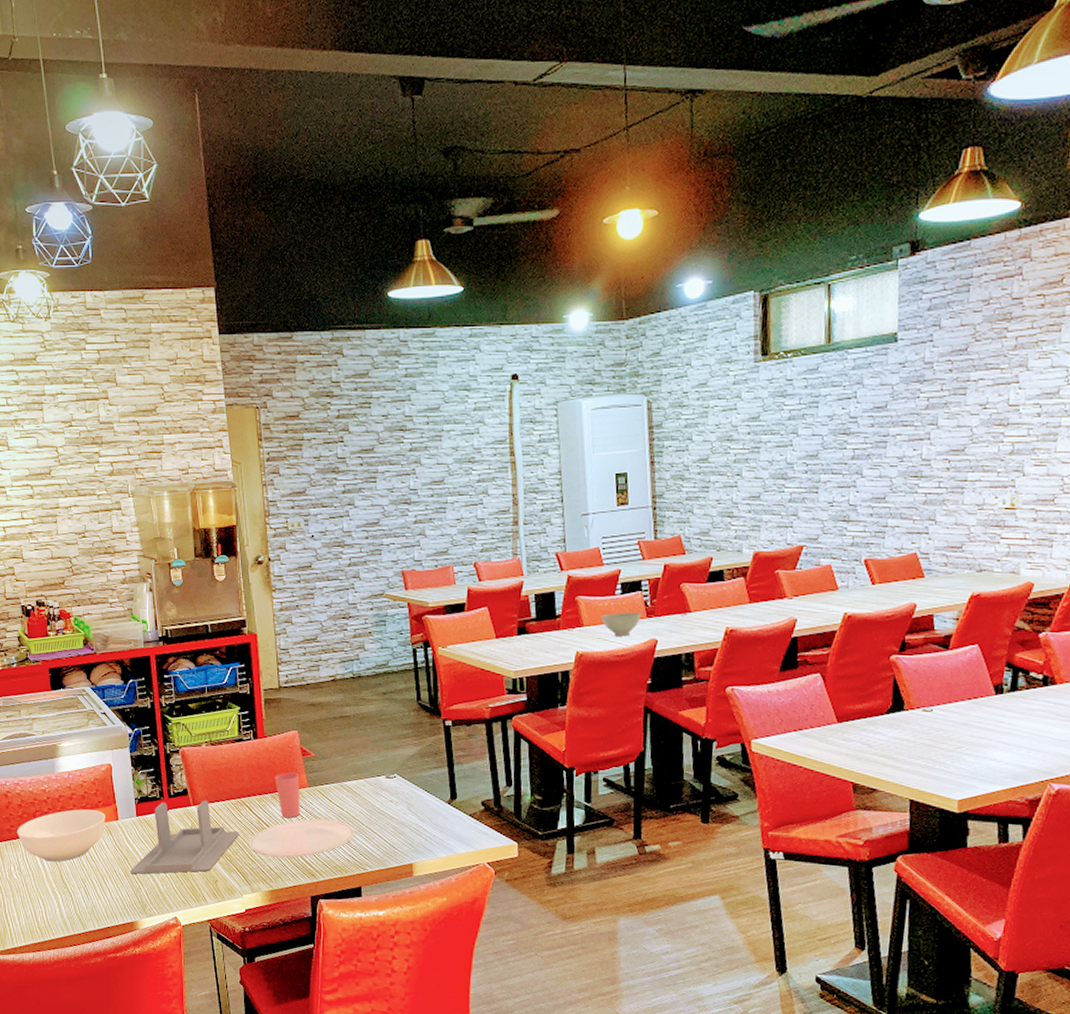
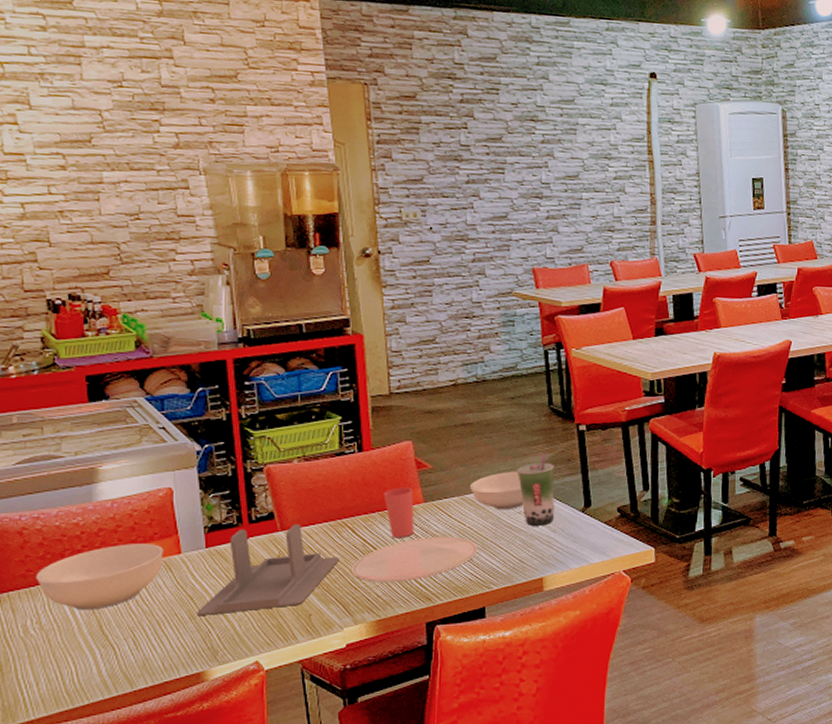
bowl: none [347,761,395,798] -> present [469,471,524,509]
beverage cup: none [388,745,423,815] -> present [516,452,555,526]
bowl: present [601,612,641,636] -> none [738,314,776,337]

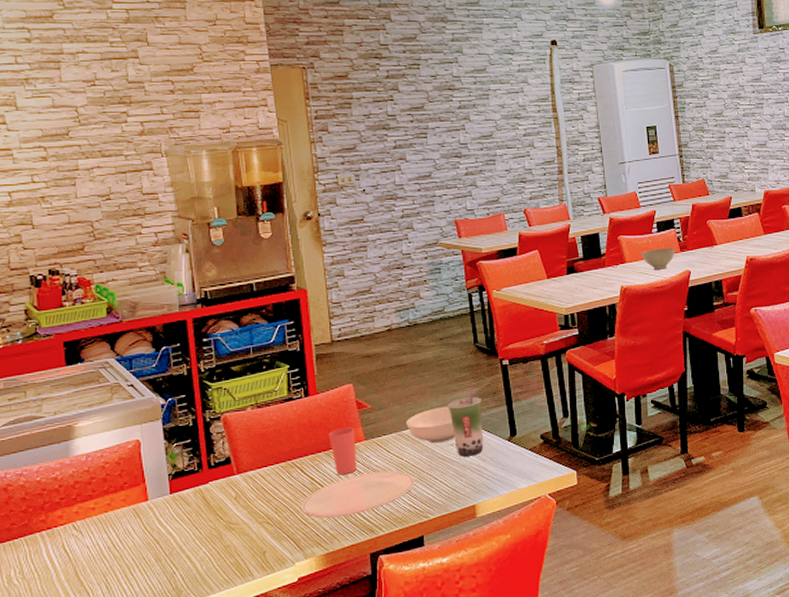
bowl: present [35,544,163,610] -> none [18,493,132,559]
napkin holder: present [197,523,340,615] -> none [162,466,291,558]
bowl: none [738,314,776,337] -> present [641,248,675,270]

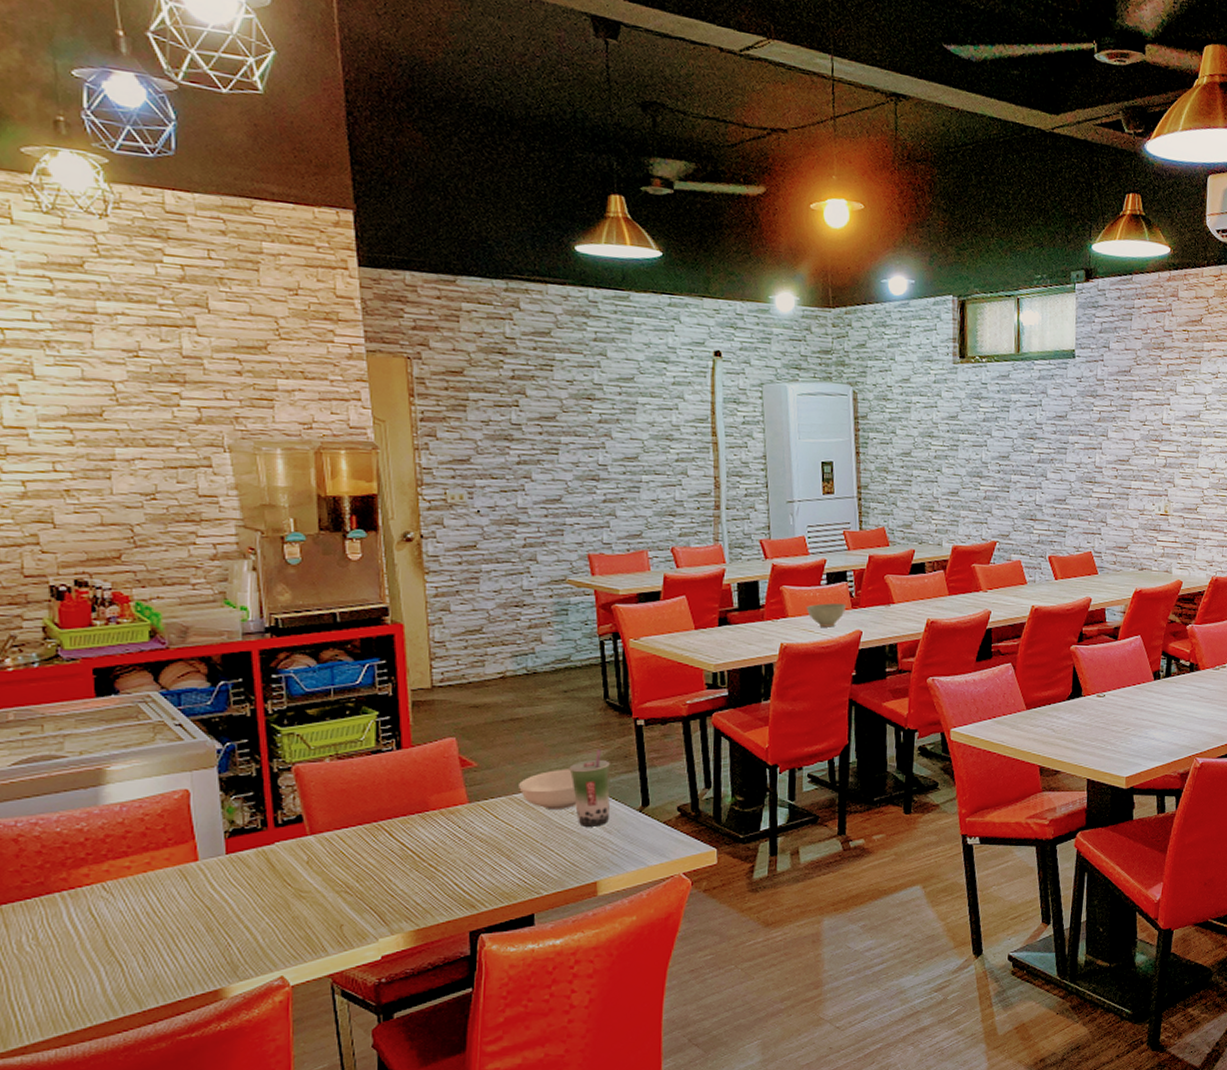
plate: present [301,470,414,518] -> none [387,838,526,889]
cup: present [328,427,357,475] -> none [424,787,458,842]

